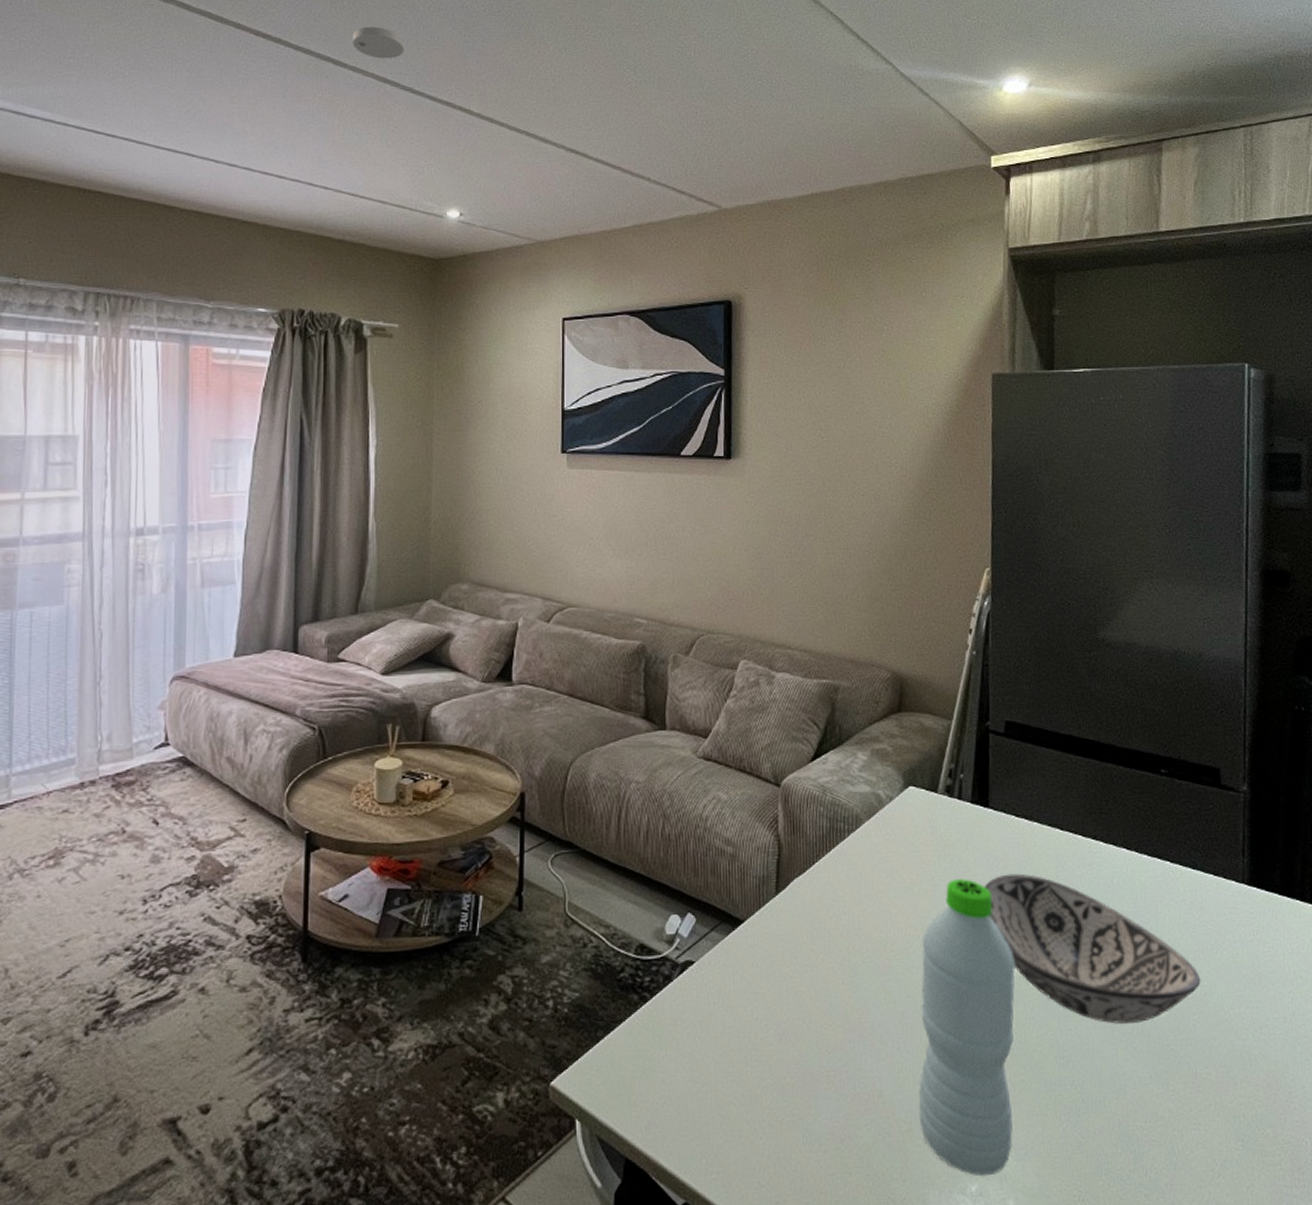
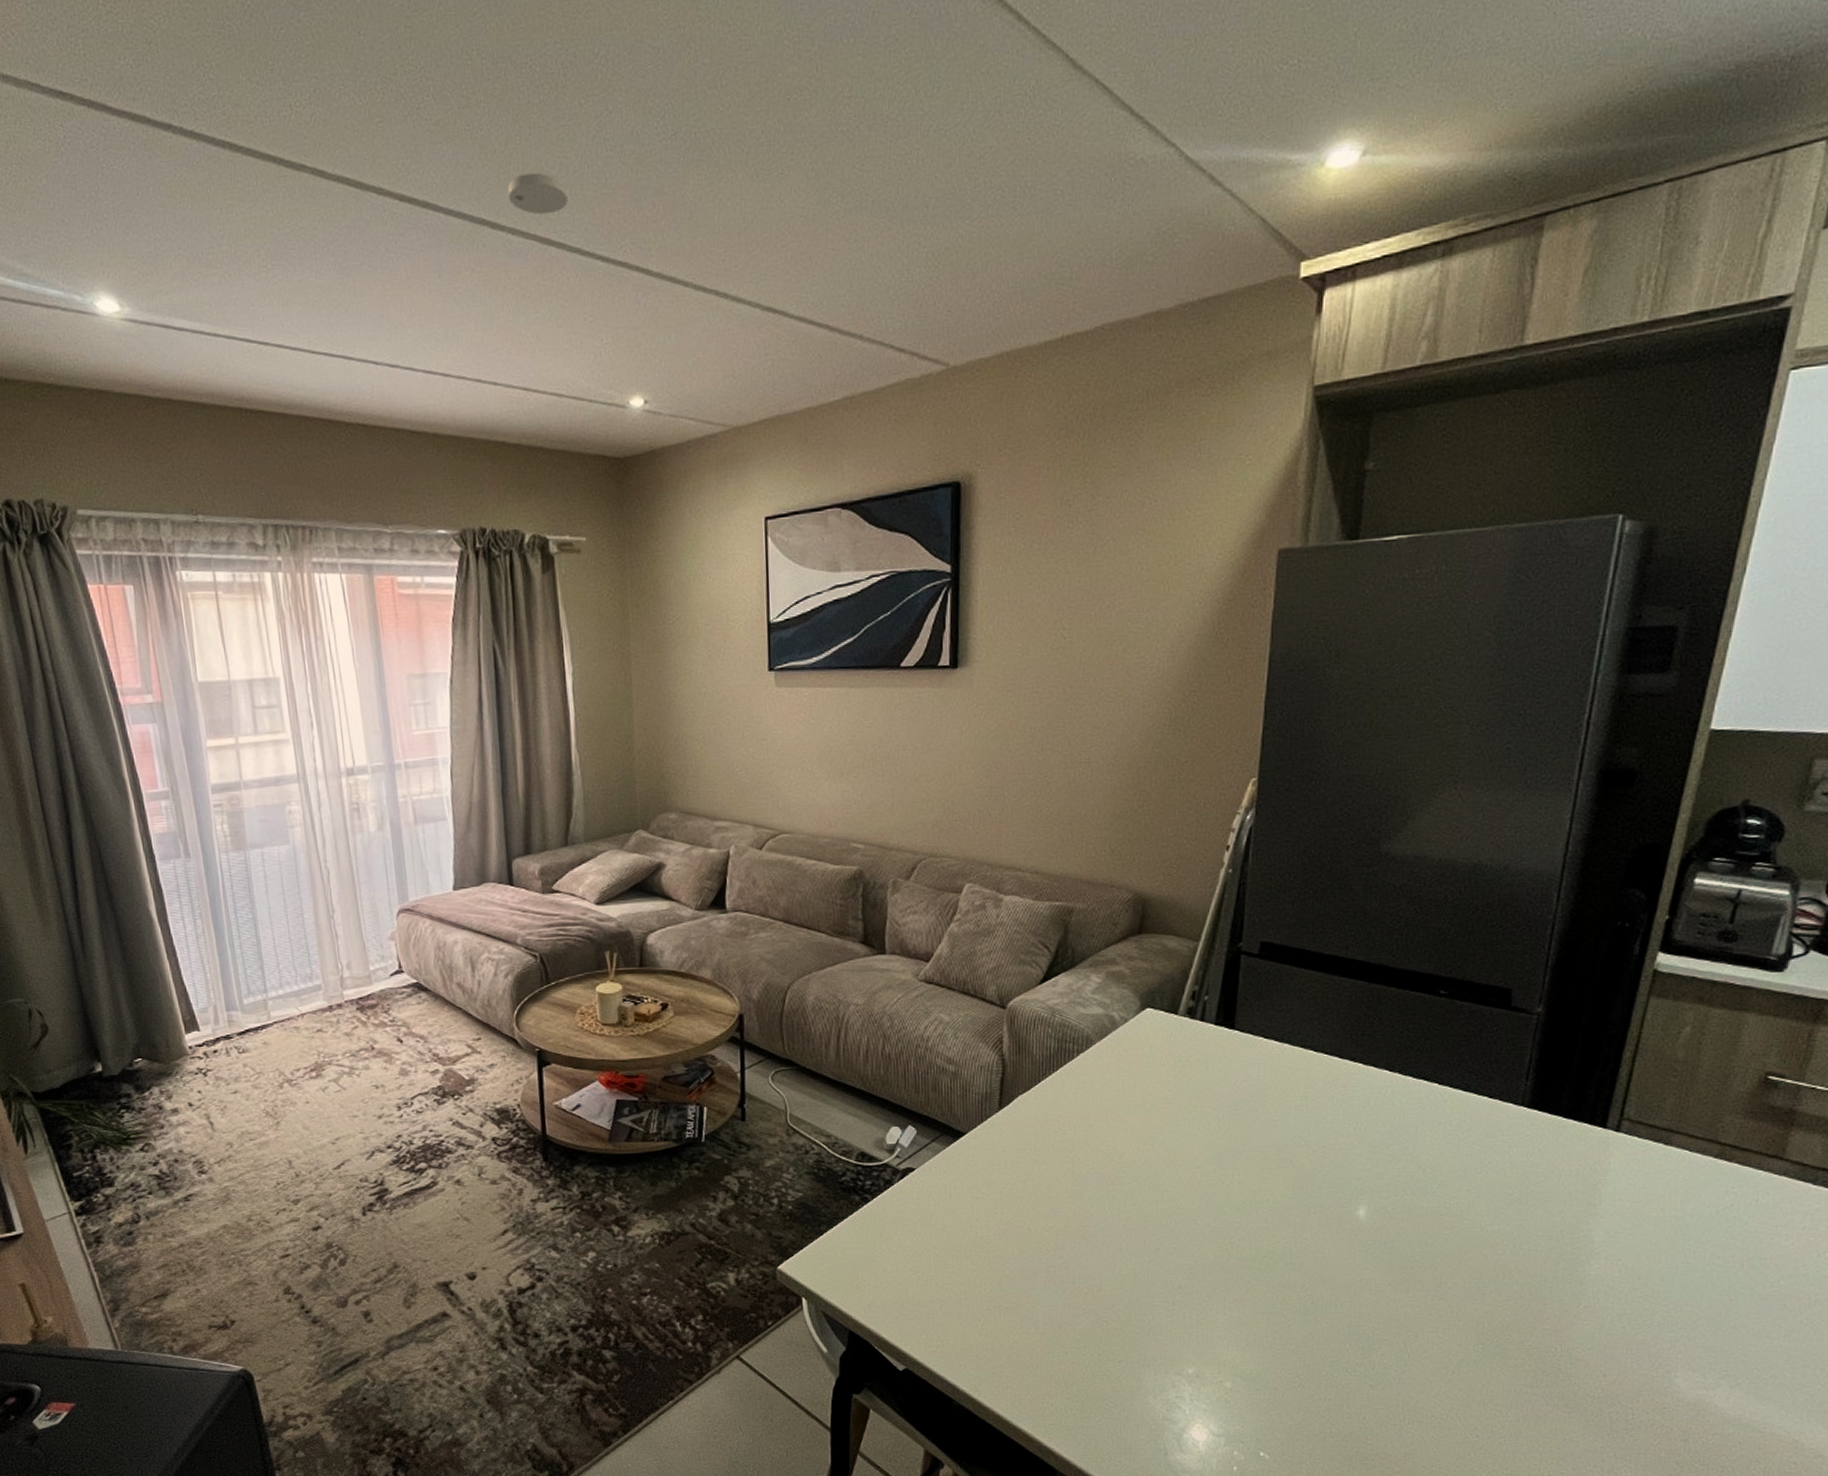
water bottle: present [917,879,1015,1177] -> none [1138,1098,1251,1362]
decorative bowl: present [983,873,1201,1024] -> none [1222,1093,1458,1236]

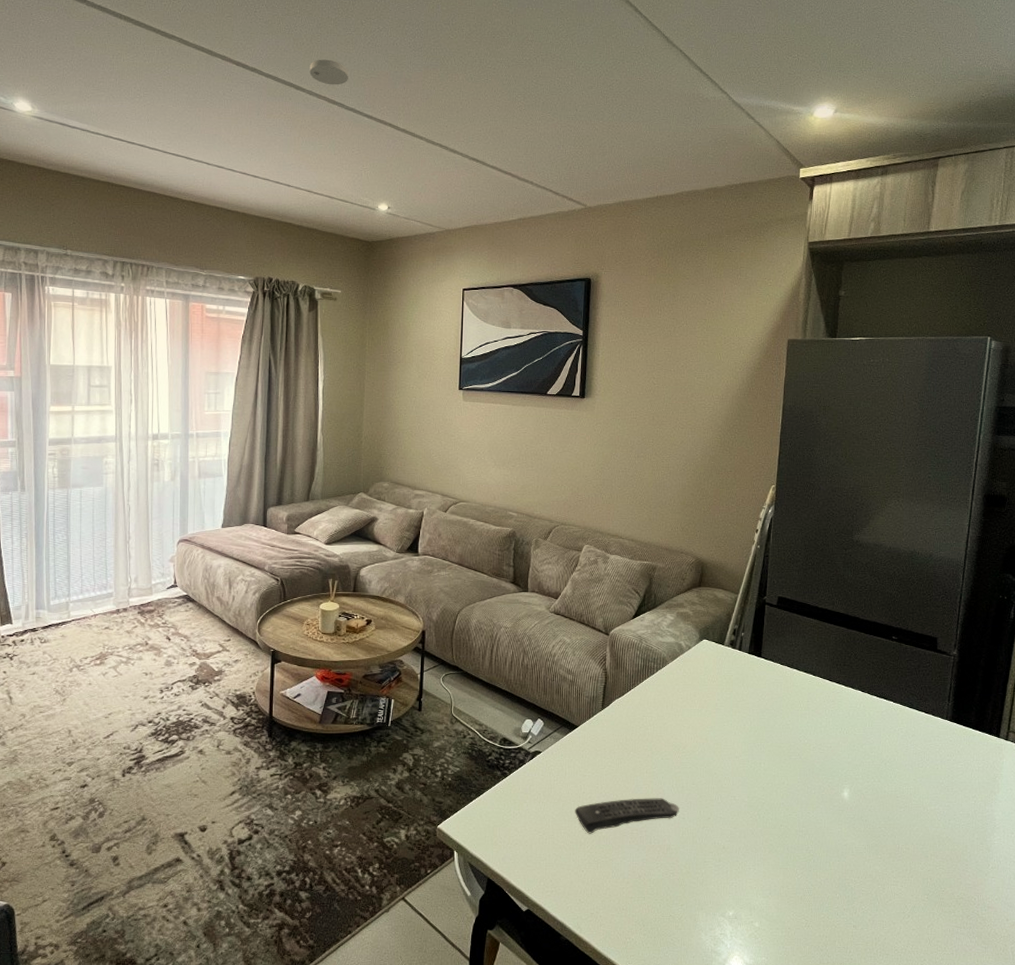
remote control: none [965,1224,1114,1273] -> present [575,798,679,834]

